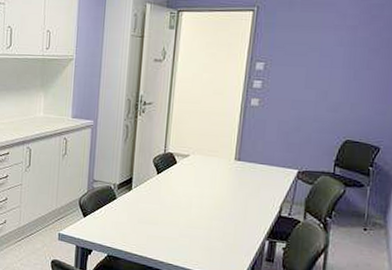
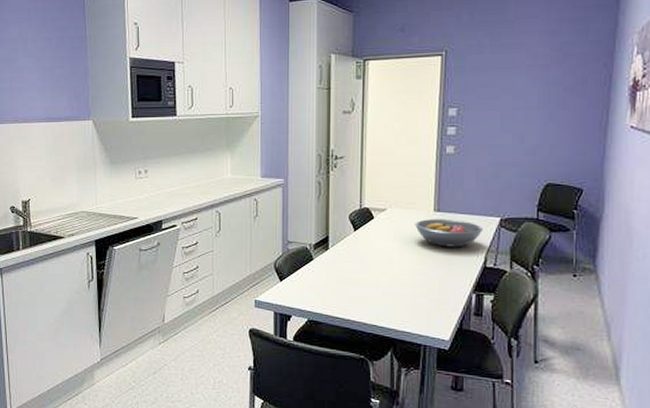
fruit bowl: none [215,167,281,196] -> present [415,219,484,247]

